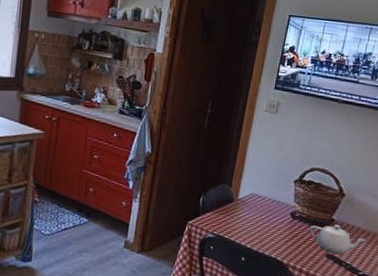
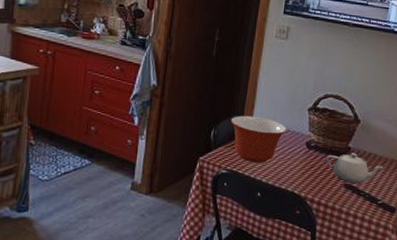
mixing bowl: none [219,184,273,230] -> present [230,115,287,164]

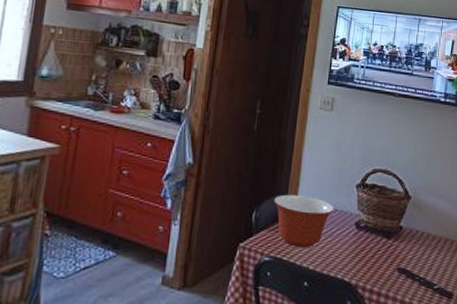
teapot: present [326,152,384,185] -> none [377,232,438,268]

